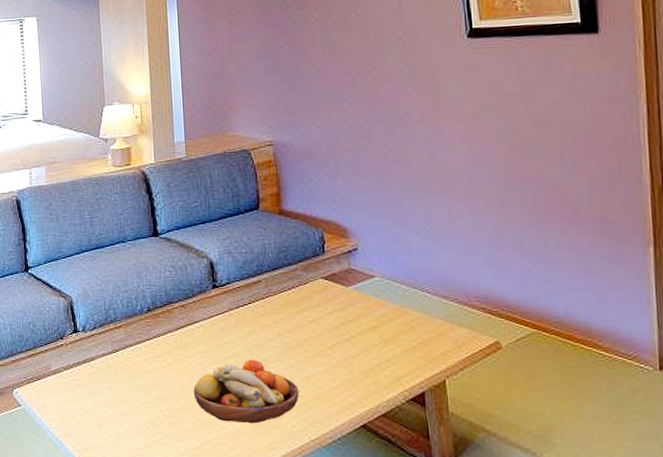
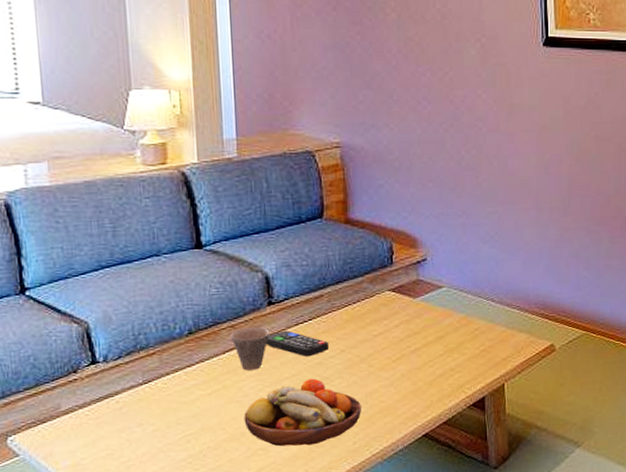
cup: none [181,307,215,347] -> present [230,326,270,371]
remote control: none [211,312,268,339] -> present [266,330,330,357]

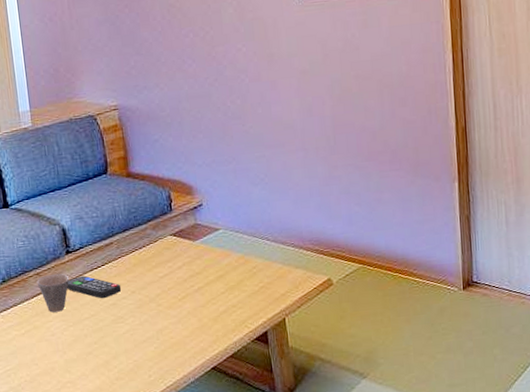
fruit bowl: present [244,378,361,447] -> none [52,318,154,380]

